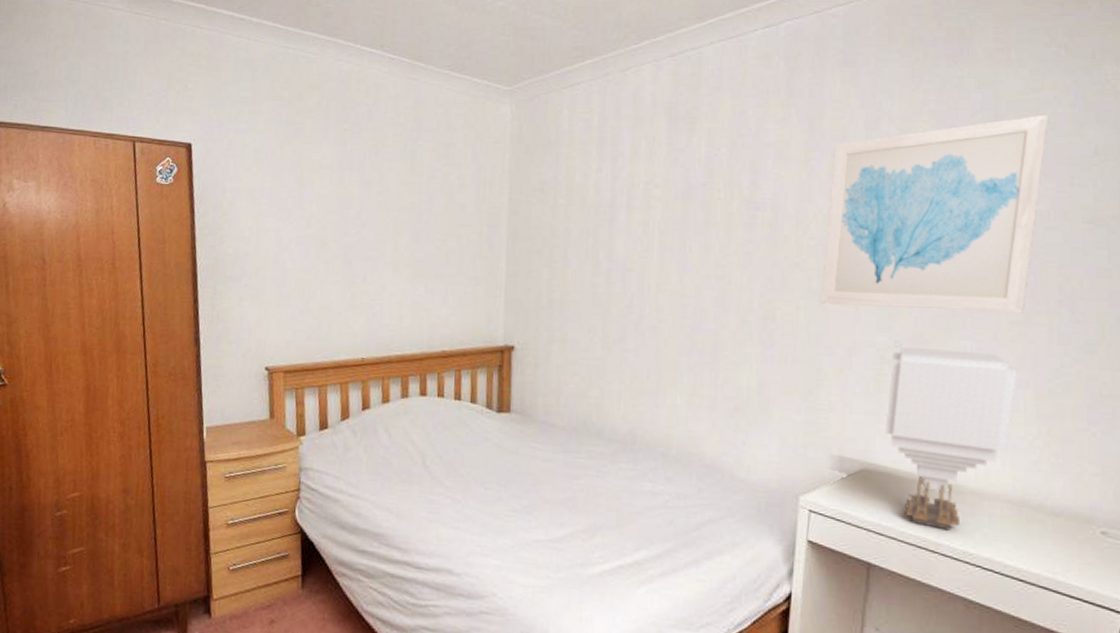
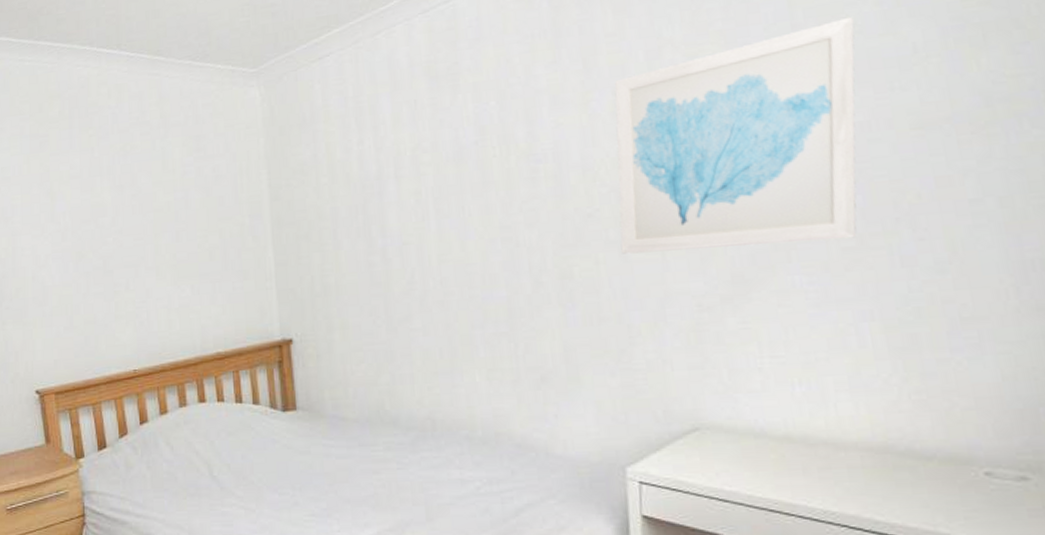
table lamp: present [885,340,1017,531] -> none [711,284,860,489]

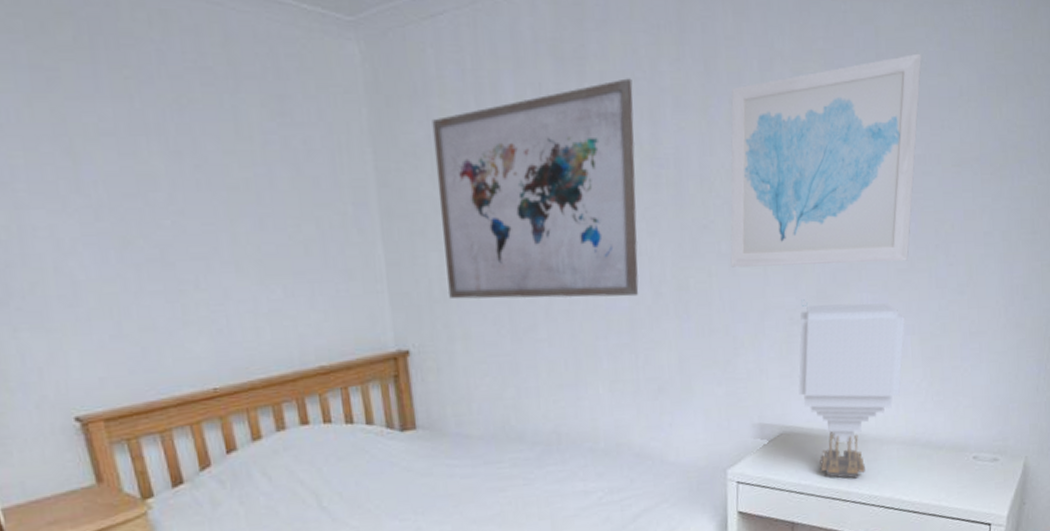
wall art: none [317,85,517,293] -> present [432,78,639,299]
table lamp: none [711,284,860,489] -> present [798,299,905,479]

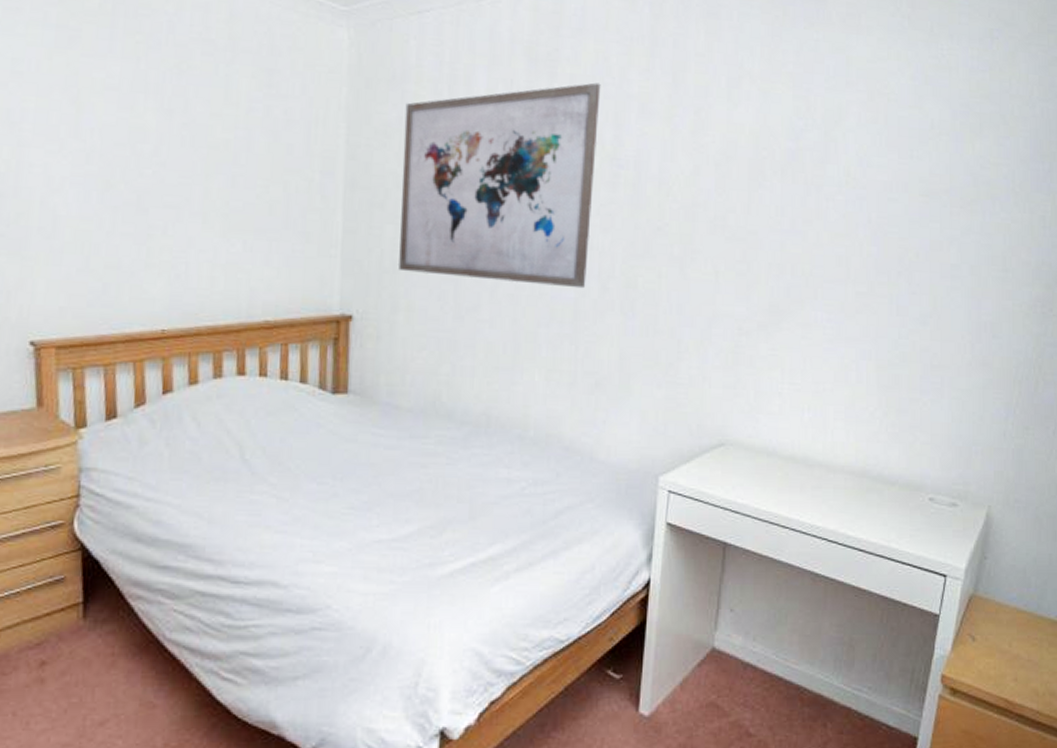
wall art: present [730,53,922,268] -> none [682,84,893,285]
table lamp: present [798,299,905,479] -> none [742,311,861,505]

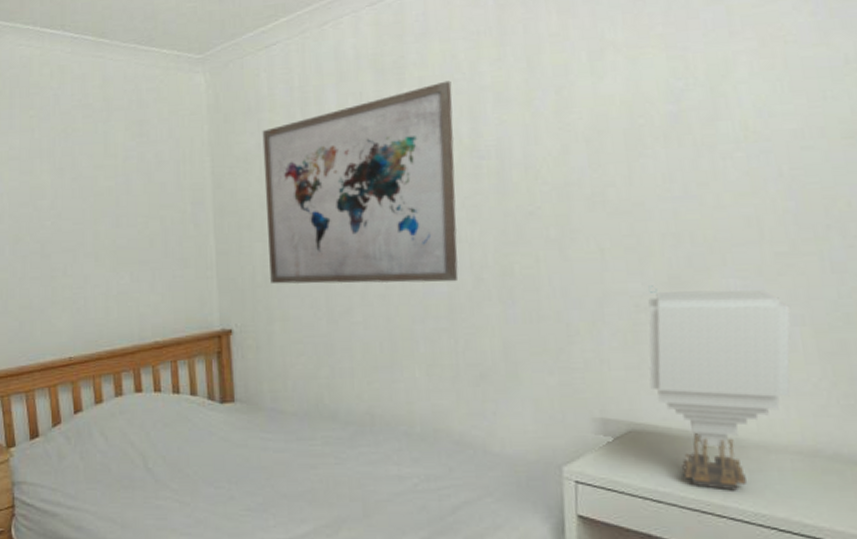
table lamp: none [742,311,861,505] -> present [648,285,791,491]

